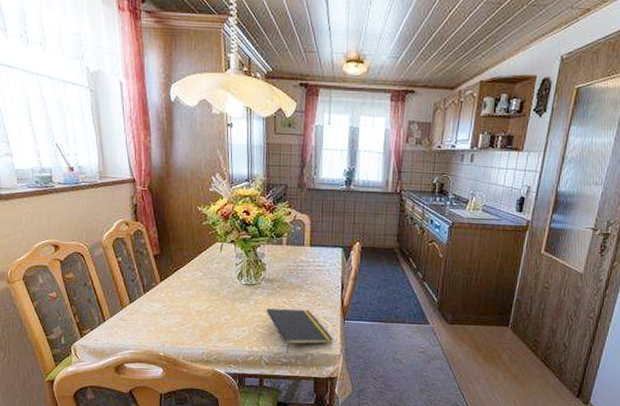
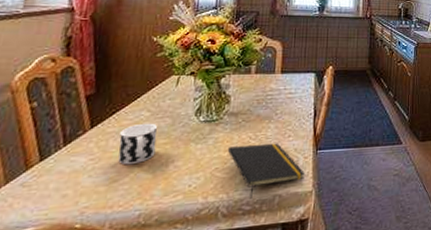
cup: none [182,281,210,314] -> present [118,123,158,165]

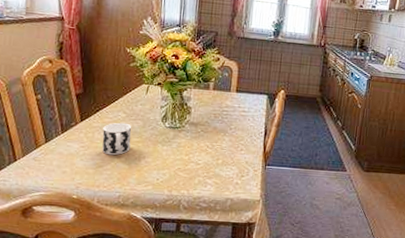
notepad: present [227,143,306,200] -> none [188,152,255,199]

